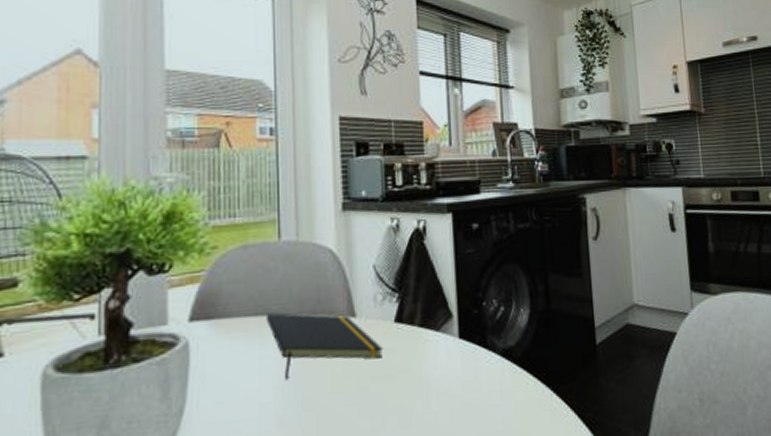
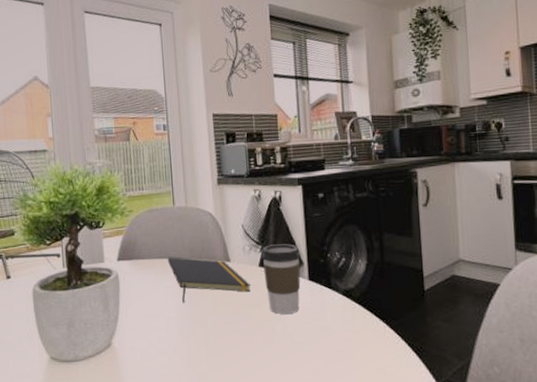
coffee cup: none [397,290,450,388] -> present [261,244,301,315]

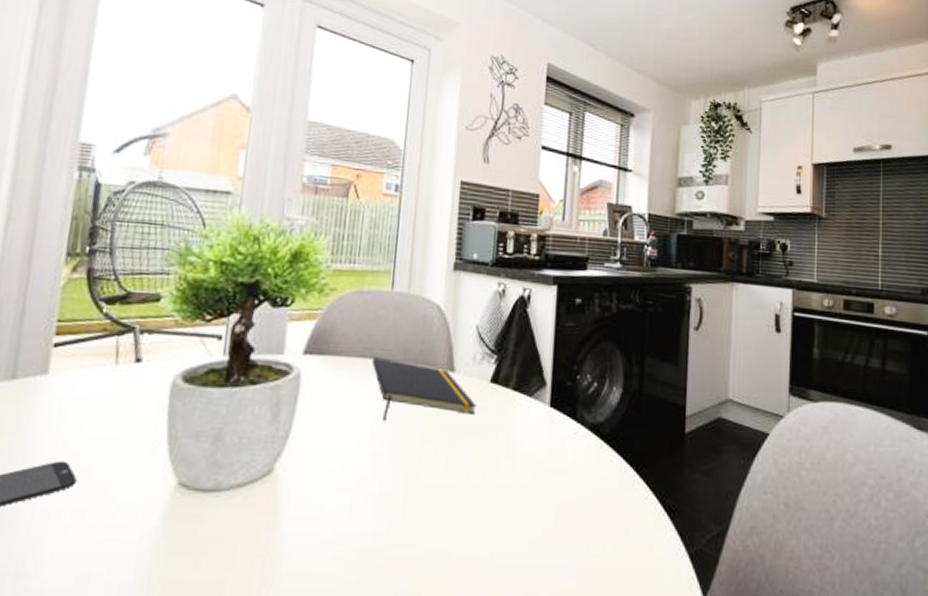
coffee cup: present [261,244,301,315] -> none [494,355,545,449]

